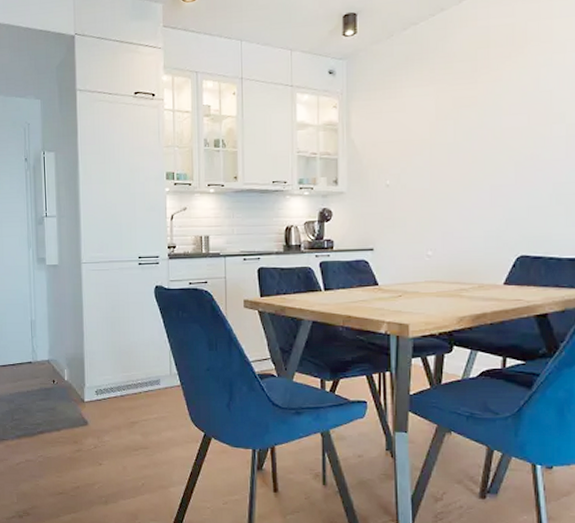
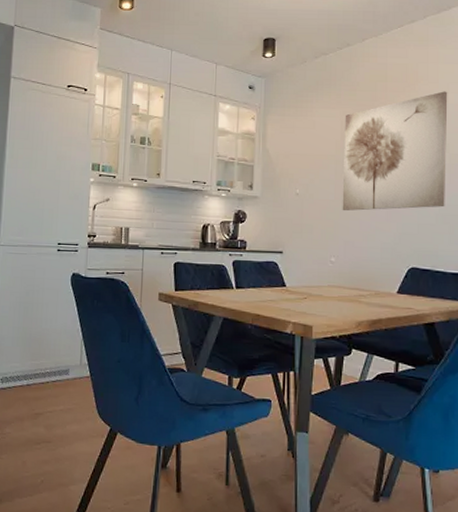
wall art: none [439,50,564,199] -> present [342,91,448,211]

